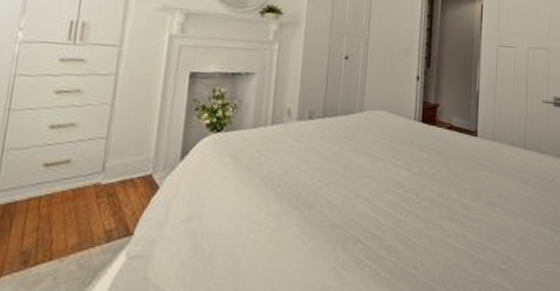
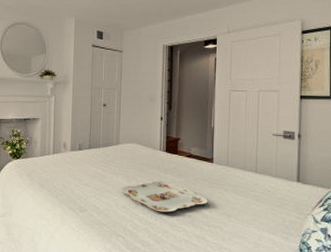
serving tray: none [364,161,471,205] -> present [121,181,208,213]

